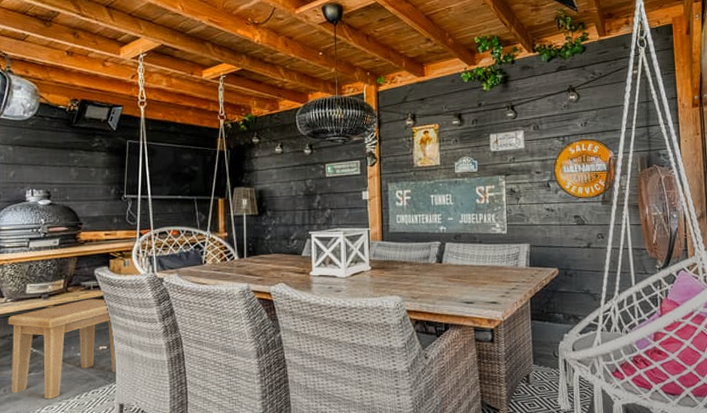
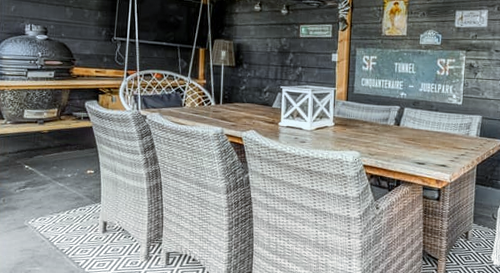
side table: present [8,298,117,399] -> none [7,127,102,212]

